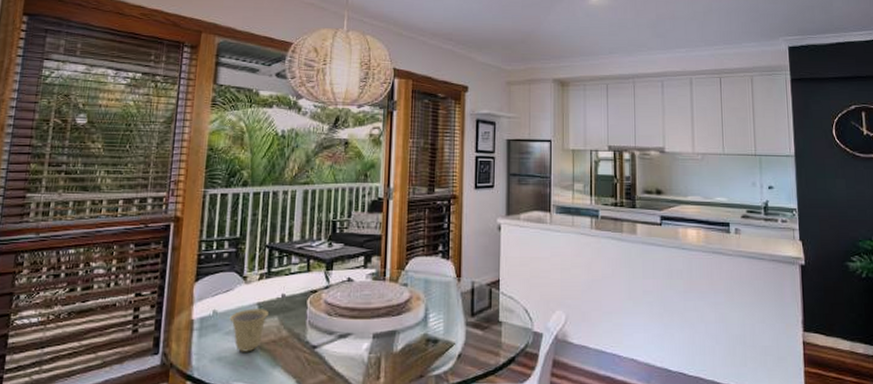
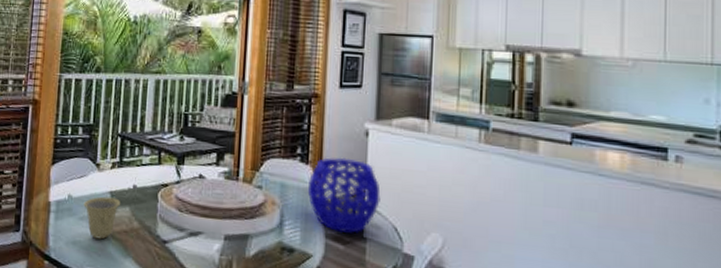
decorative bowl: none [449,251,513,320] -> present [307,157,381,234]

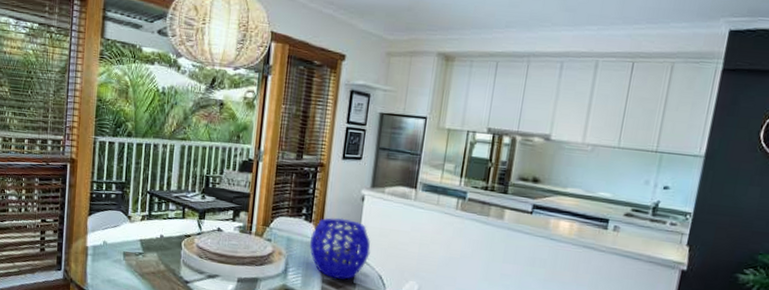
cup: present [83,196,121,240] -> none [117,243,150,279]

